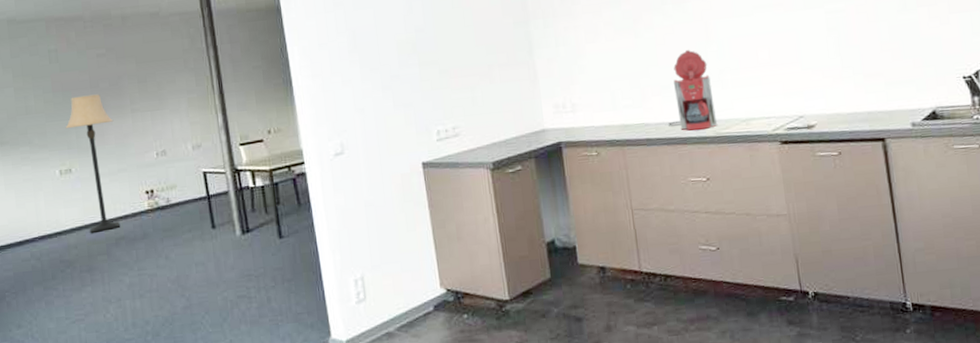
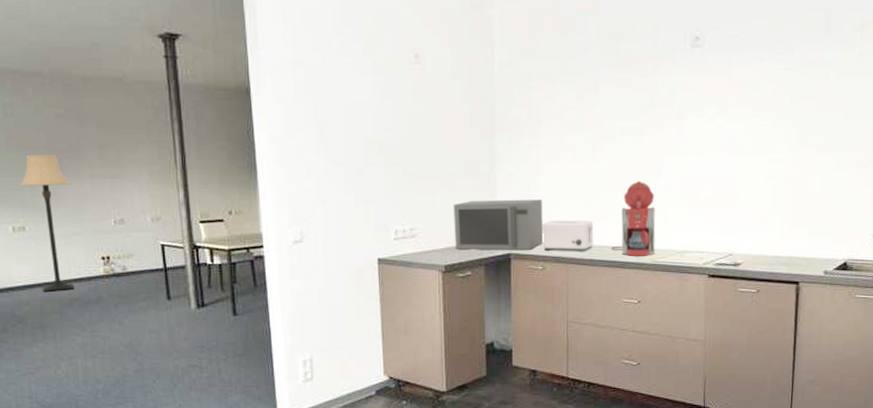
microwave: none [494,81,594,144] -> present [453,199,544,251]
toaster: none [591,97,648,135] -> present [542,220,594,252]

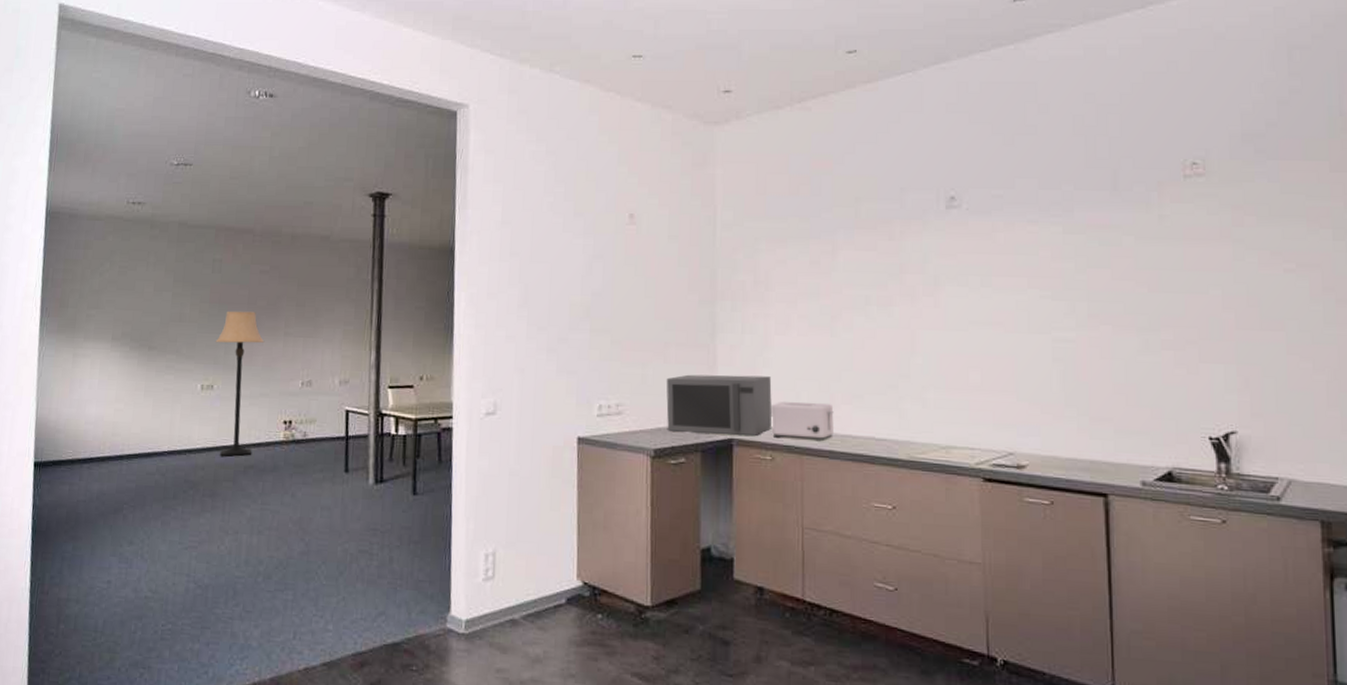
coffee maker: present [611,180,656,256] -> none [856,358,913,450]

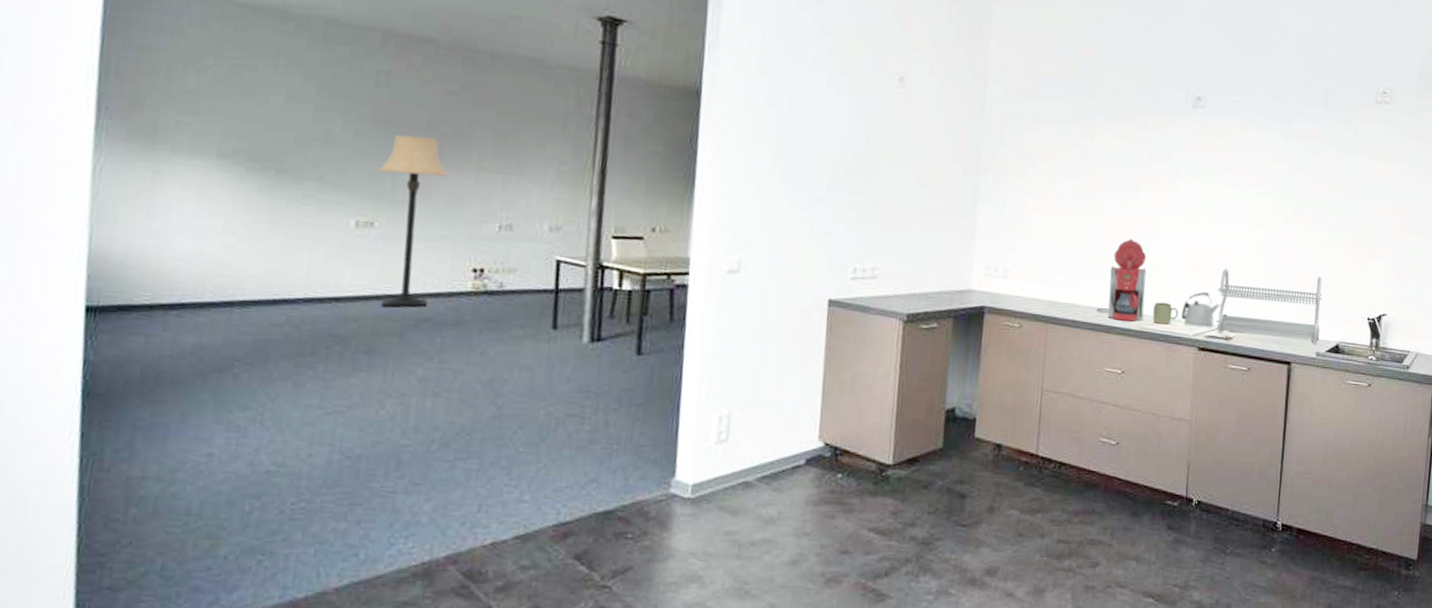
microwave: present [666,374,773,437] -> none [921,242,1026,305]
toaster: present [771,401,834,442] -> none [1021,272,1079,312]
coffee maker: none [856,358,913,450] -> present [1097,238,1147,322]
mug: none [923,427,954,452] -> present [1152,302,1179,325]
kettle: none [959,413,1006,455] -> present [1181,291,1221,328]
dish rack: none [1000,385,1144,473] -> present [1215,268,1322,346]

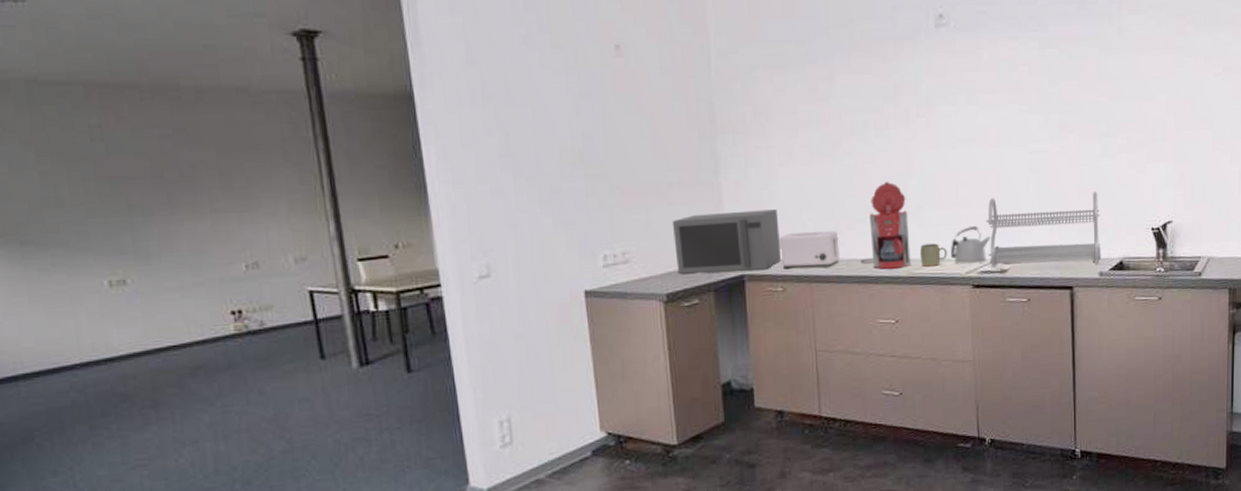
lamp: present [378,134,450,308] -> none [116,186,196,362]
microwave: none [921,242,1026,305] -> present [672,209,782,274]
toaster: none [1021,272,1079,312] -> present [779,230,840,269]

